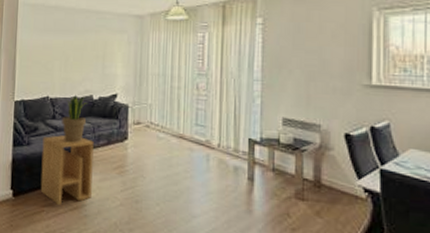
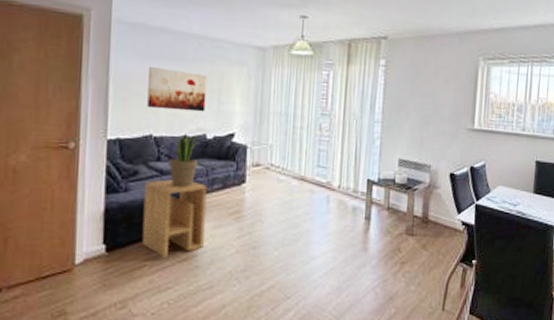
wall art: none [45,38,93,76] -> present [147,66,207,112]

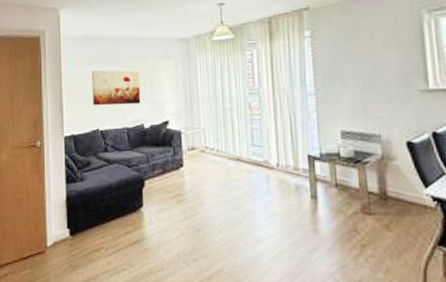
side table: present [141,179,207,258] -> none [96,168,151,240]
potted plant: present [168,133,202,188] -> none [114,124,141,175]

